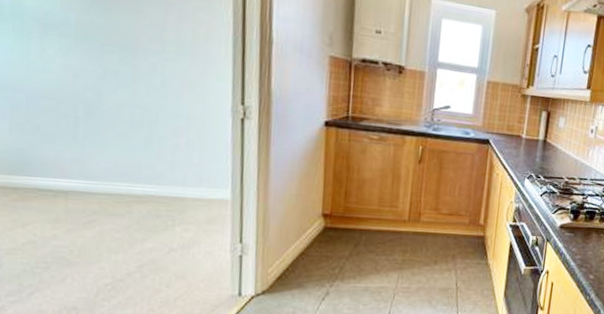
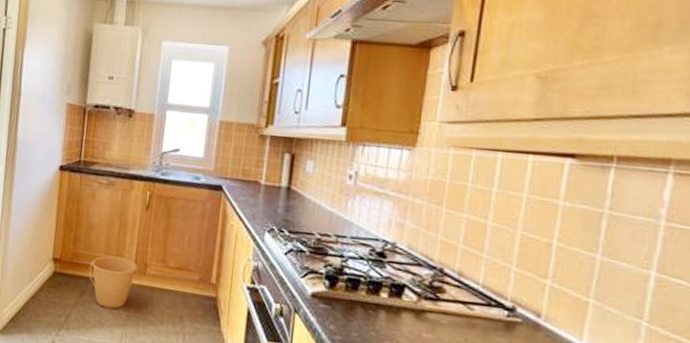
bucket: none [363,207,413,256] -> present [89,256,139,309]

